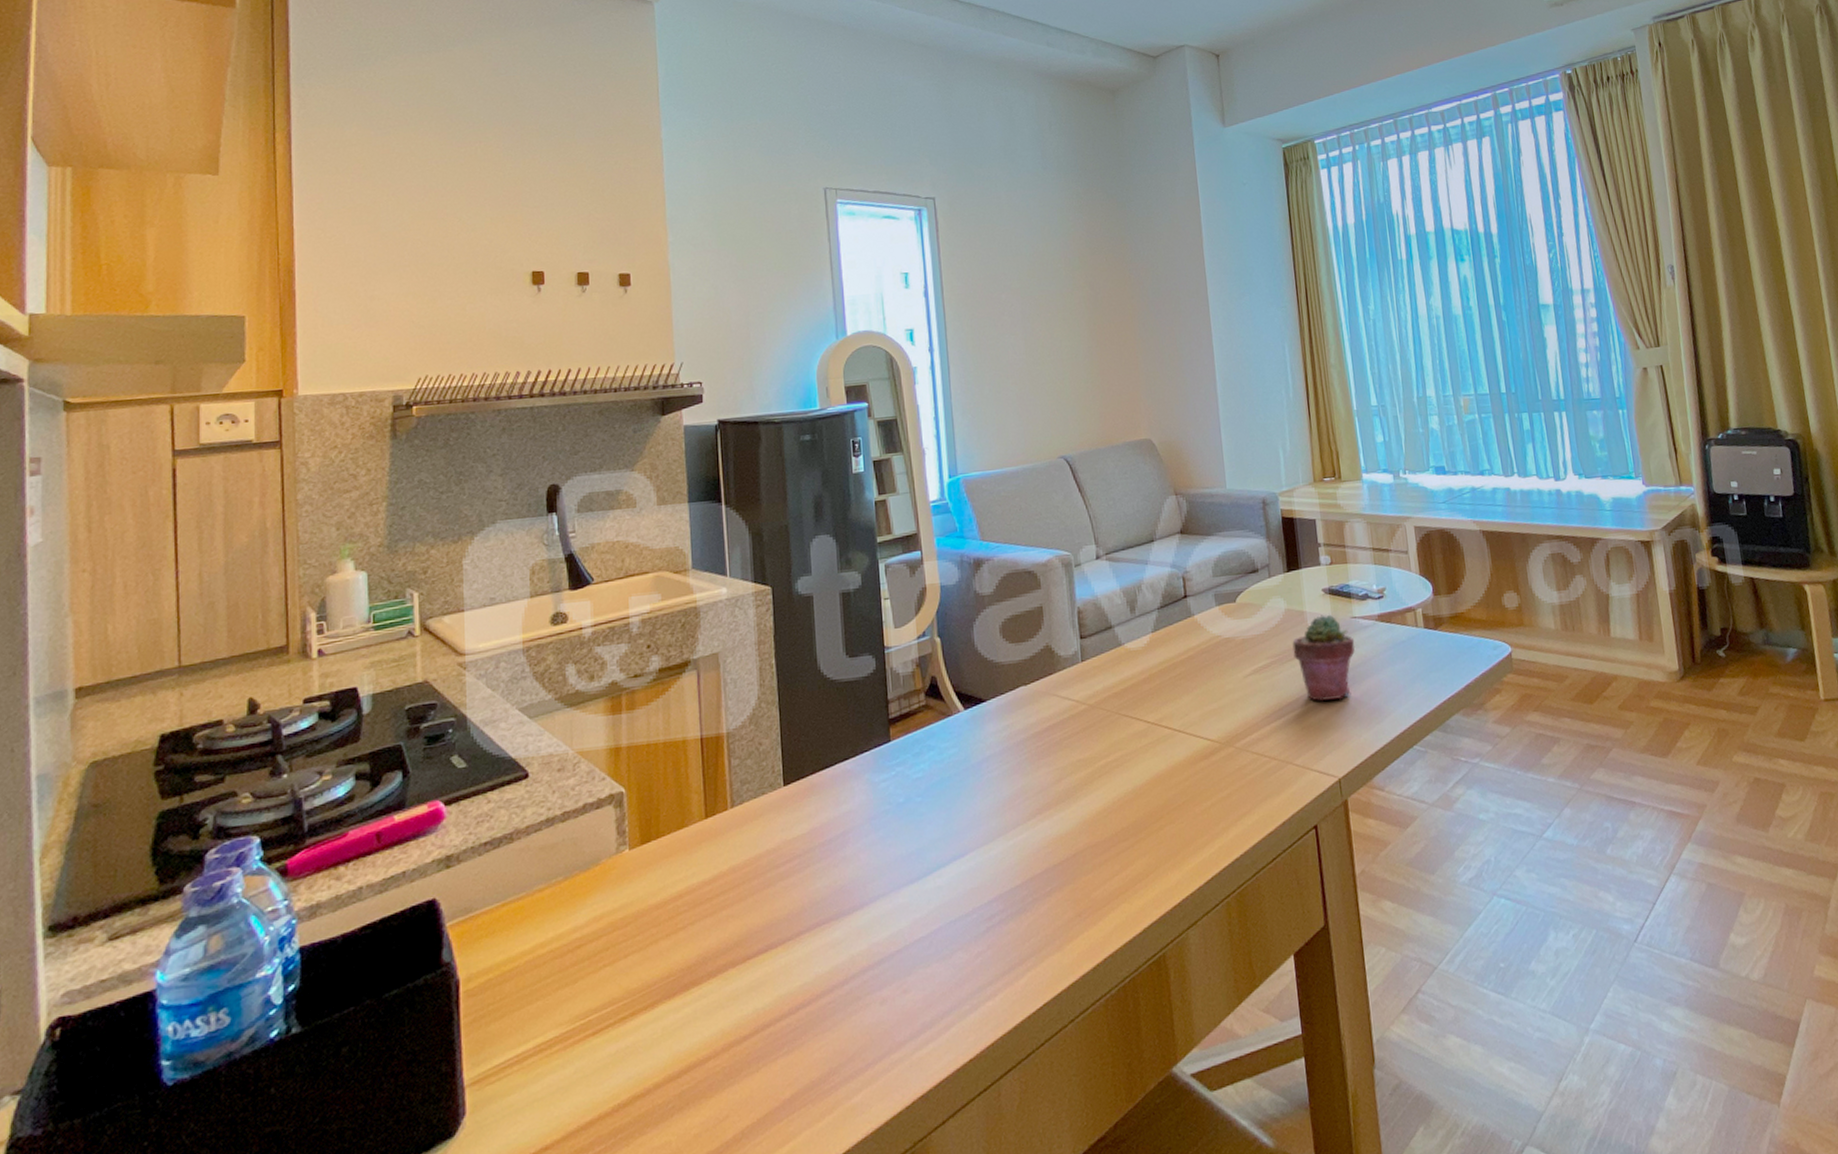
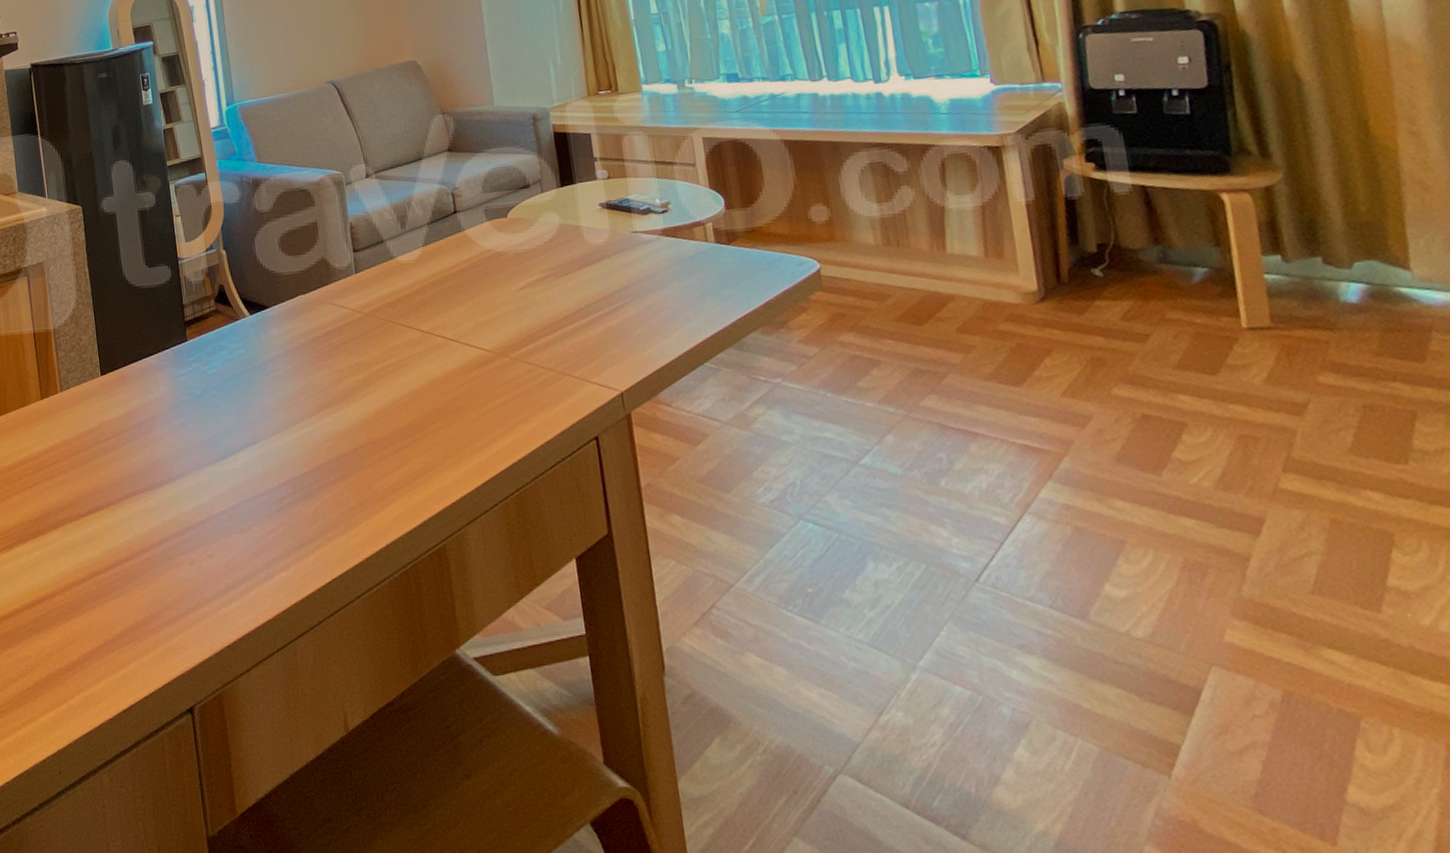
potted succulent: present [1292,615,1356,701] -> none [567,229,637,315]

